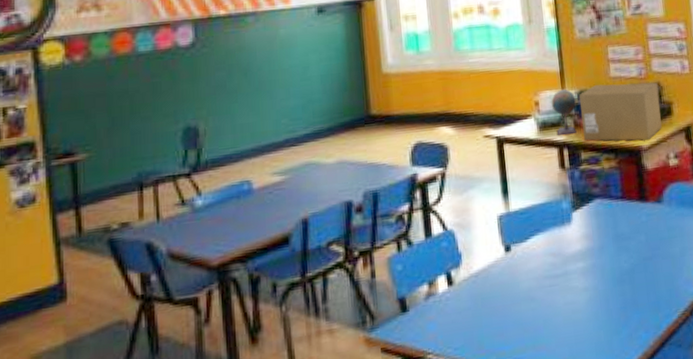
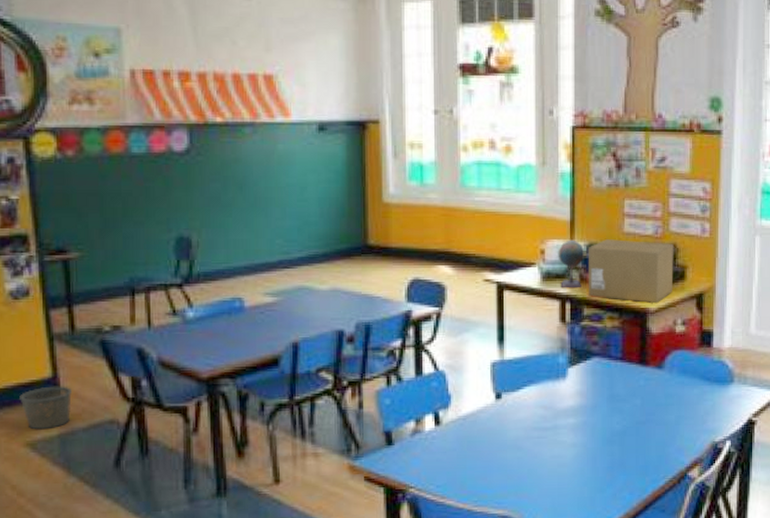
basket: none [24,291,79,341] -> present [19,386,72,430]

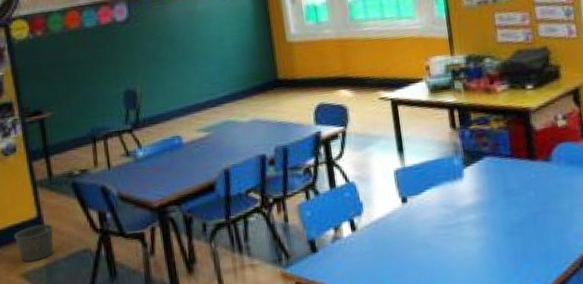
globe: present [558,241,585,289] -> none [441,55,467,98]
box: present [588,239,674,304] -> none [468,47,550,103]

